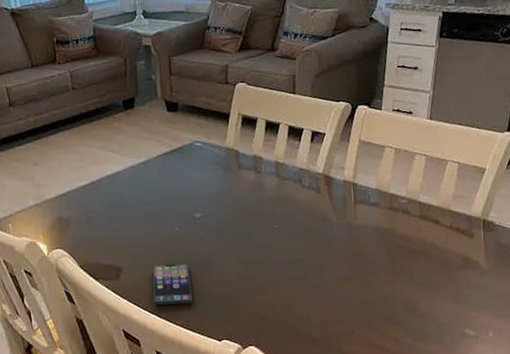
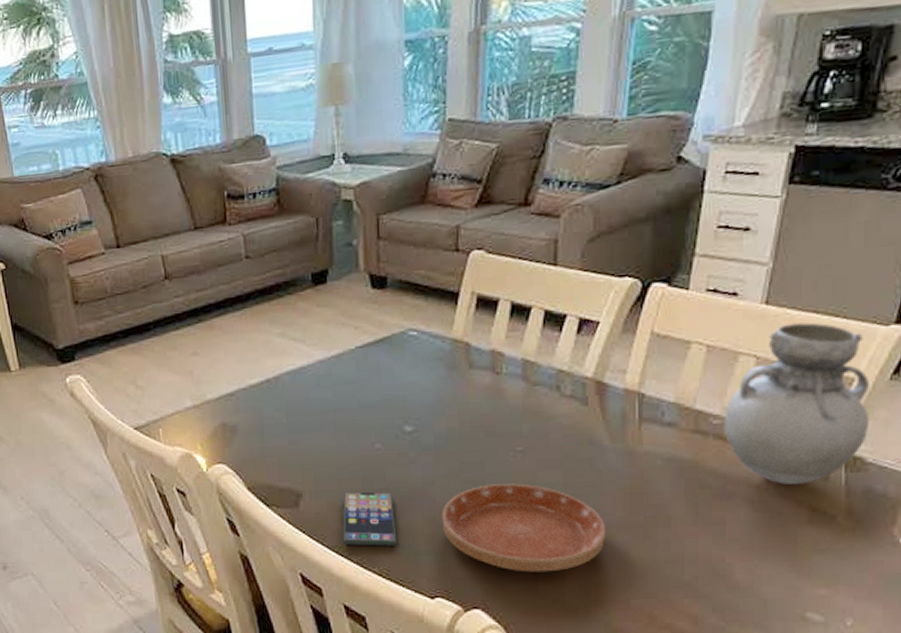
saucer: none [224,252,337,316] -> present [442,483,607,572]
vase: none [408,131,496,243] -> present [723,322,870,484]

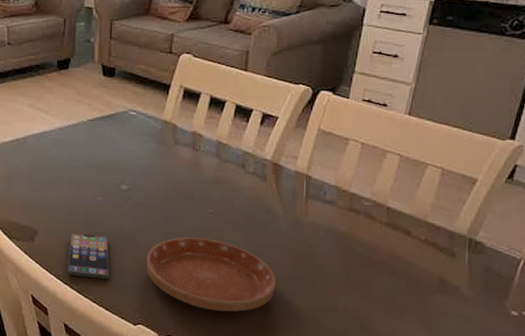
vase: present [723,322,870,484] -> none [372,132,489,260]

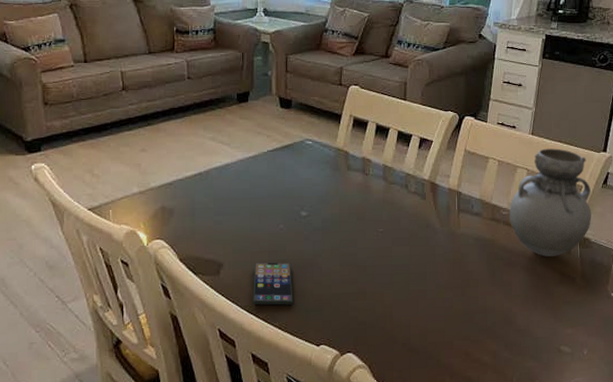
saucer: present [147,237,277,312] -> none [327,256,438,323]
vase: none [372,132,489,260] -> present [509,148,592,257]

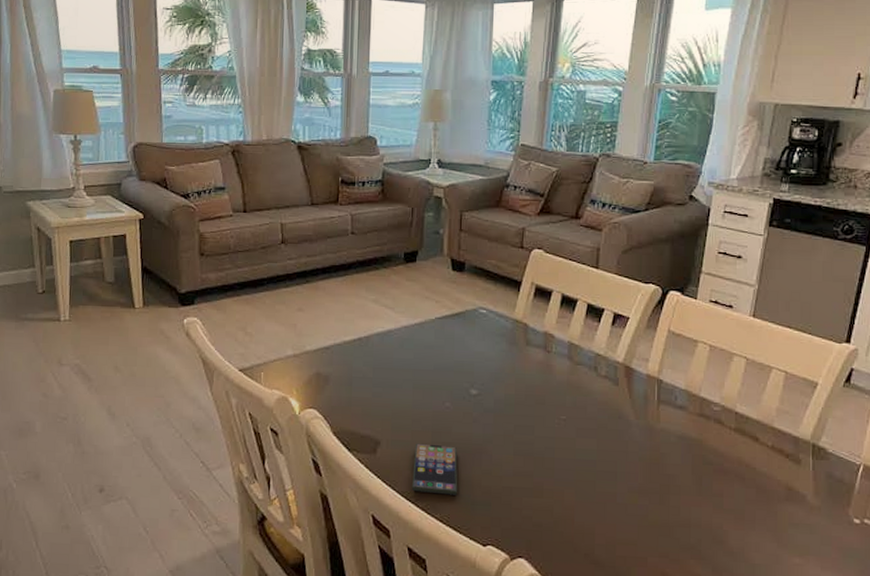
vase: present [509,148,592,257] -> none [722,334,830,466]

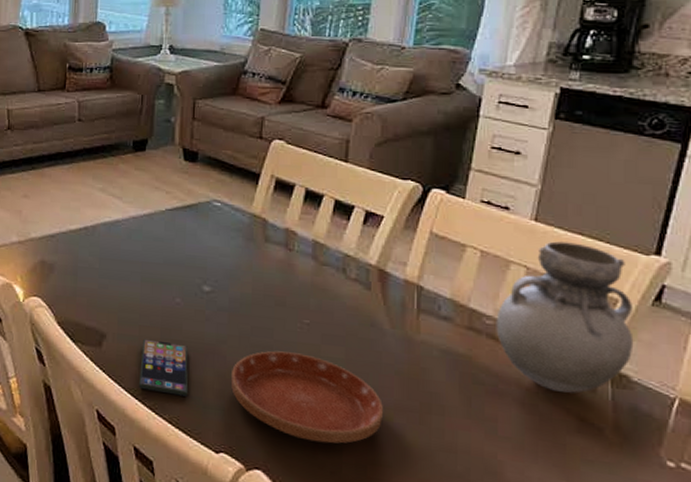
saucer: none [497,446,630,528] -> present [231,351,384,444]
vase: none [722,334,830,466] -> present [496,241,634,394]

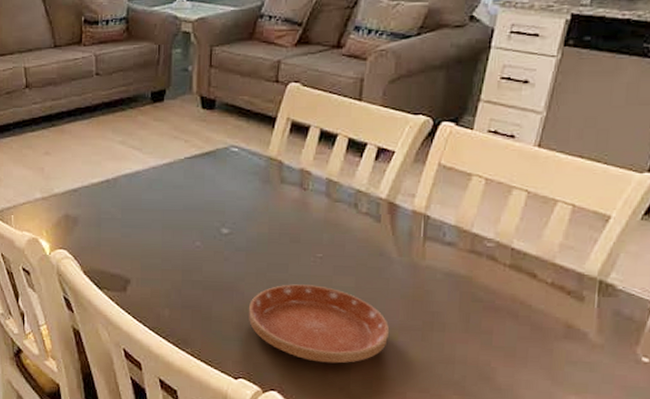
smartphone: present [139,339,188,397] -> none [163,281,208,331]
vase: present [496,241,634,394] -> none [496,165,623,304]

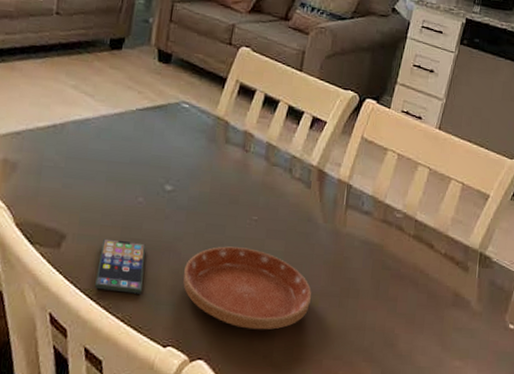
smartphone: none [163,281,208,331] -> present [95,238,146,294]

